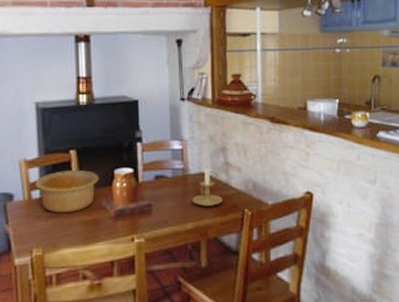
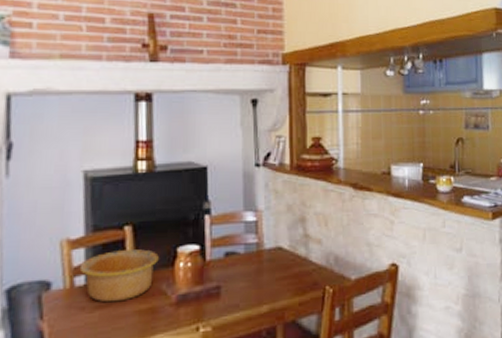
candle holder: present [192,167,223,207] -> none [267,240,301,286]

